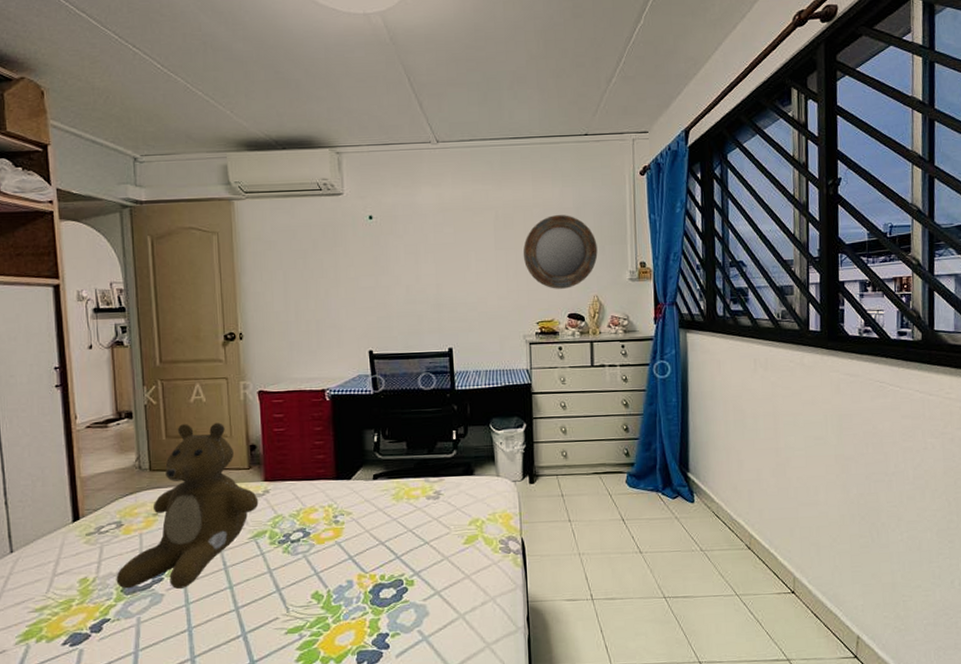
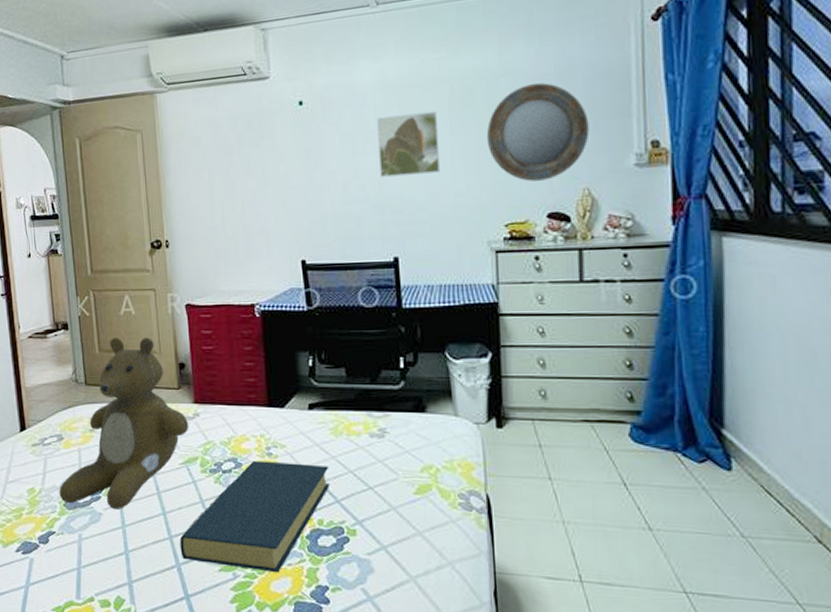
hardback book: none [246,527,392,628] -> present [180,460,330,573]
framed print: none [436,231,487,283] -> present [377,111,441,178]

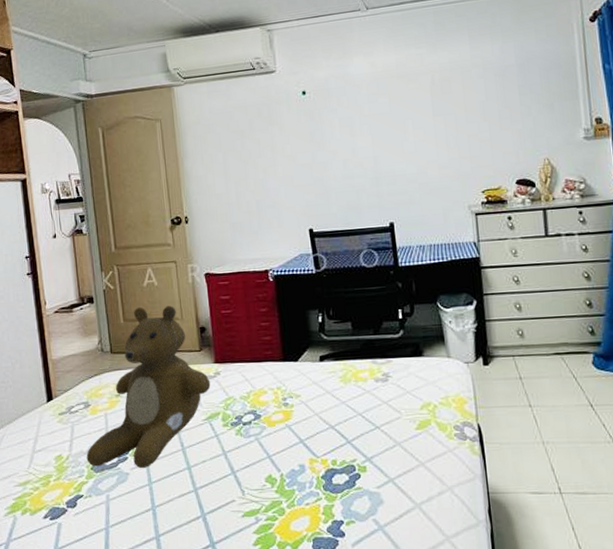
hardback book: present [180,460,330,573] -> none [204,410,342,513]
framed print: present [377,111,441,178] -> none [370,97,427,156]
home mirror: present [486,83,589,181] -> none [463,73,546,154]

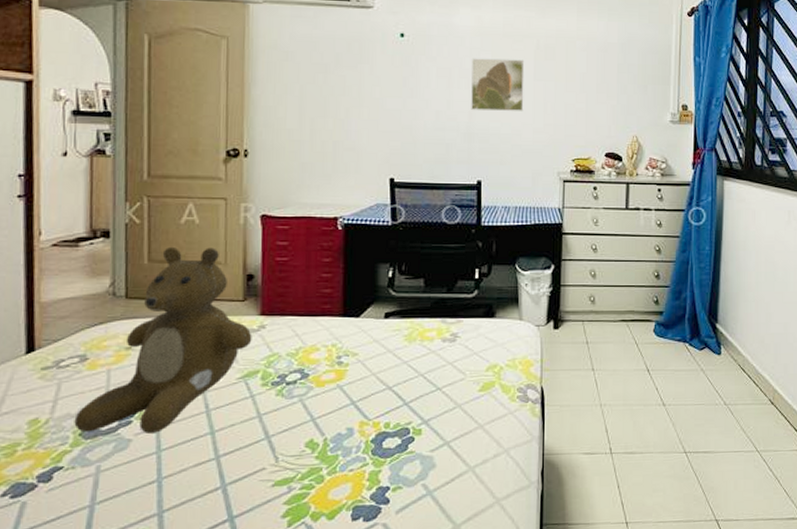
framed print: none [370,97,427,156] -> present [471,58,525,112]

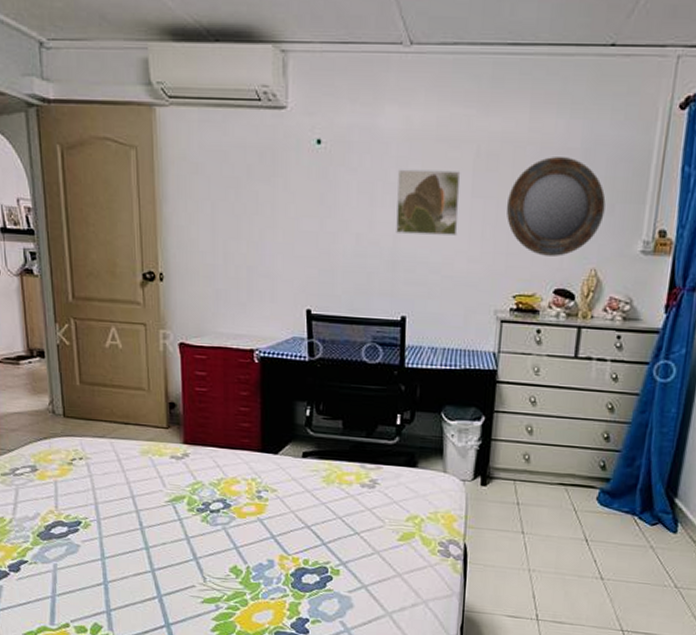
teddy bear: present [74,246,252,433] -> none [32,369,177,542]
home mirror: none [562,49,640,127] -> present [506,157,606,257]

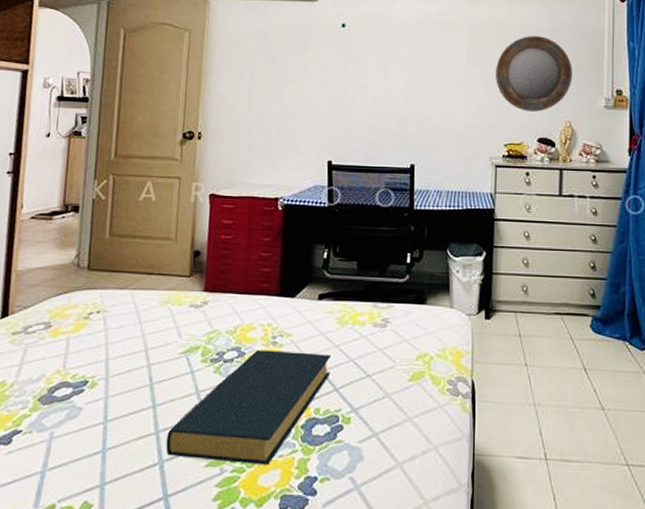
hardback book: none [162,502,319,606] -> present [166,349,332,466]
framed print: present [396,169,461,235] -> none [406,45,458,97]

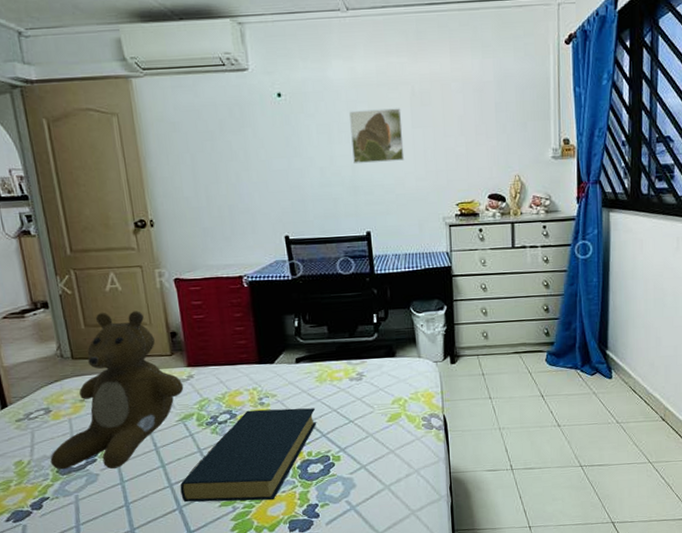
teddy bear: none [34,222,196,403] -> present [50,310,184,470]
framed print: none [406,45,458,97] -> present [349,108,405,165]
home mirror: present [495,36,572,112] -> none [441,89,520,169]

